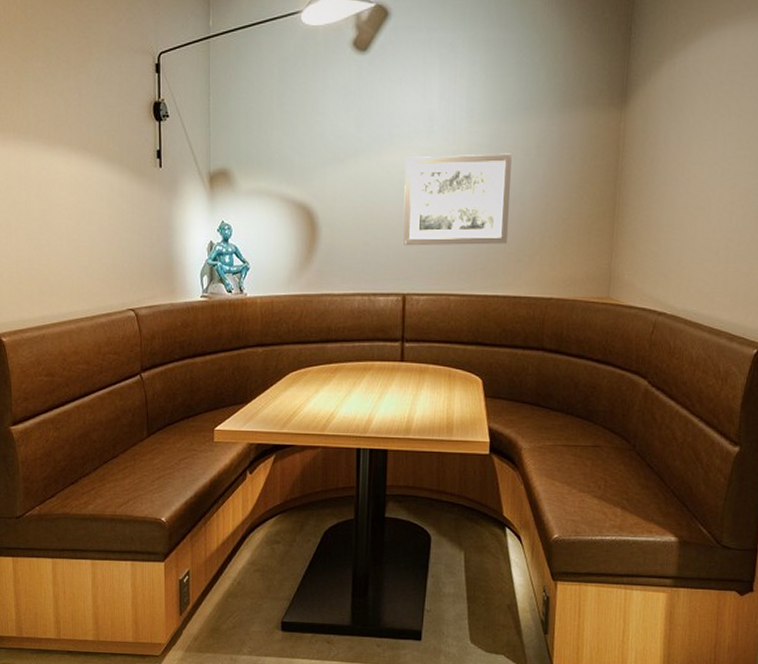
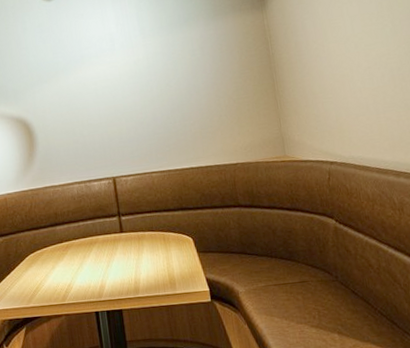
wall art: present [403,153,512,246] -> none [97,56,192,139]

